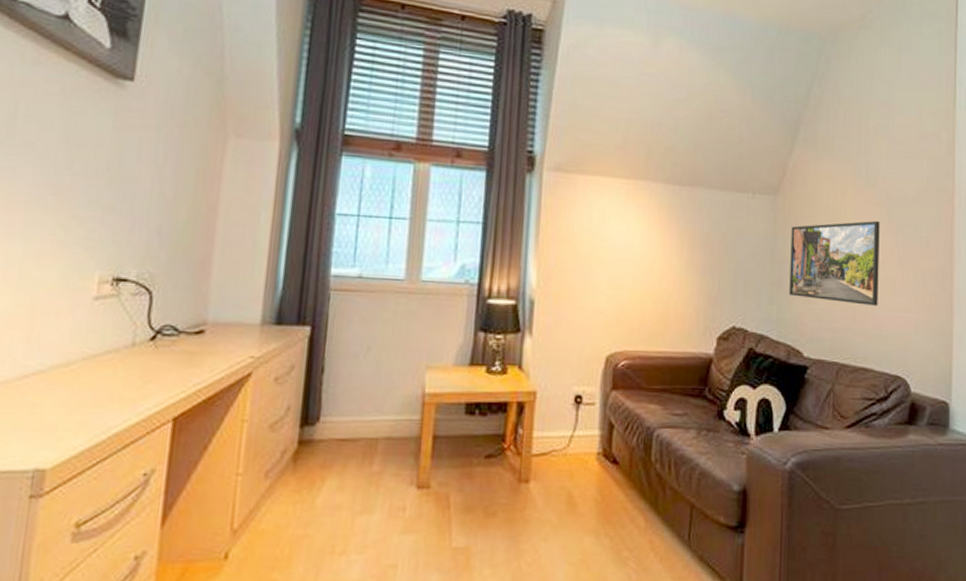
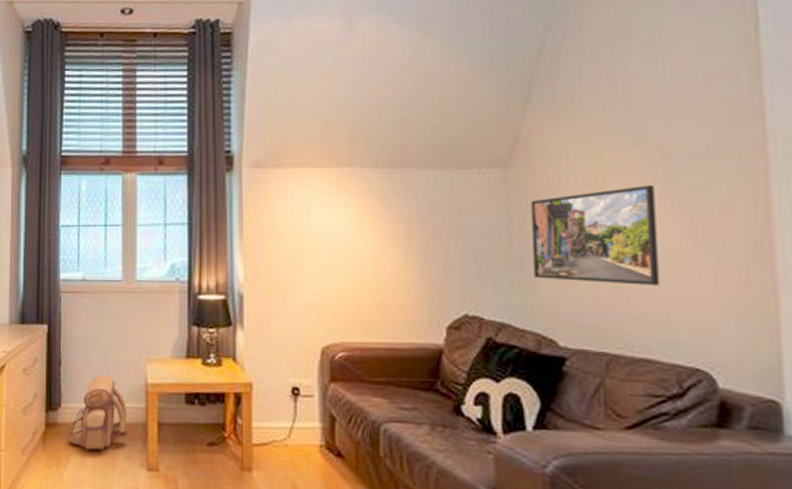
backpack: none [327,384,399,469] -> present [69,375,127,450]

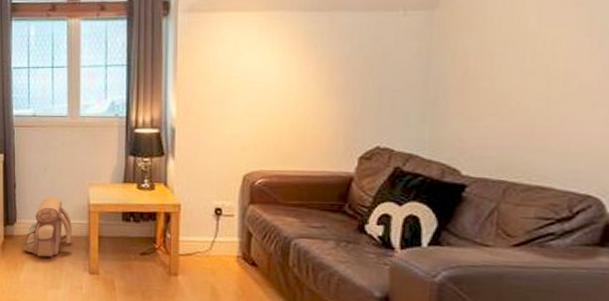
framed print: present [531,186,660,286] -> none [446,25,577,121]

